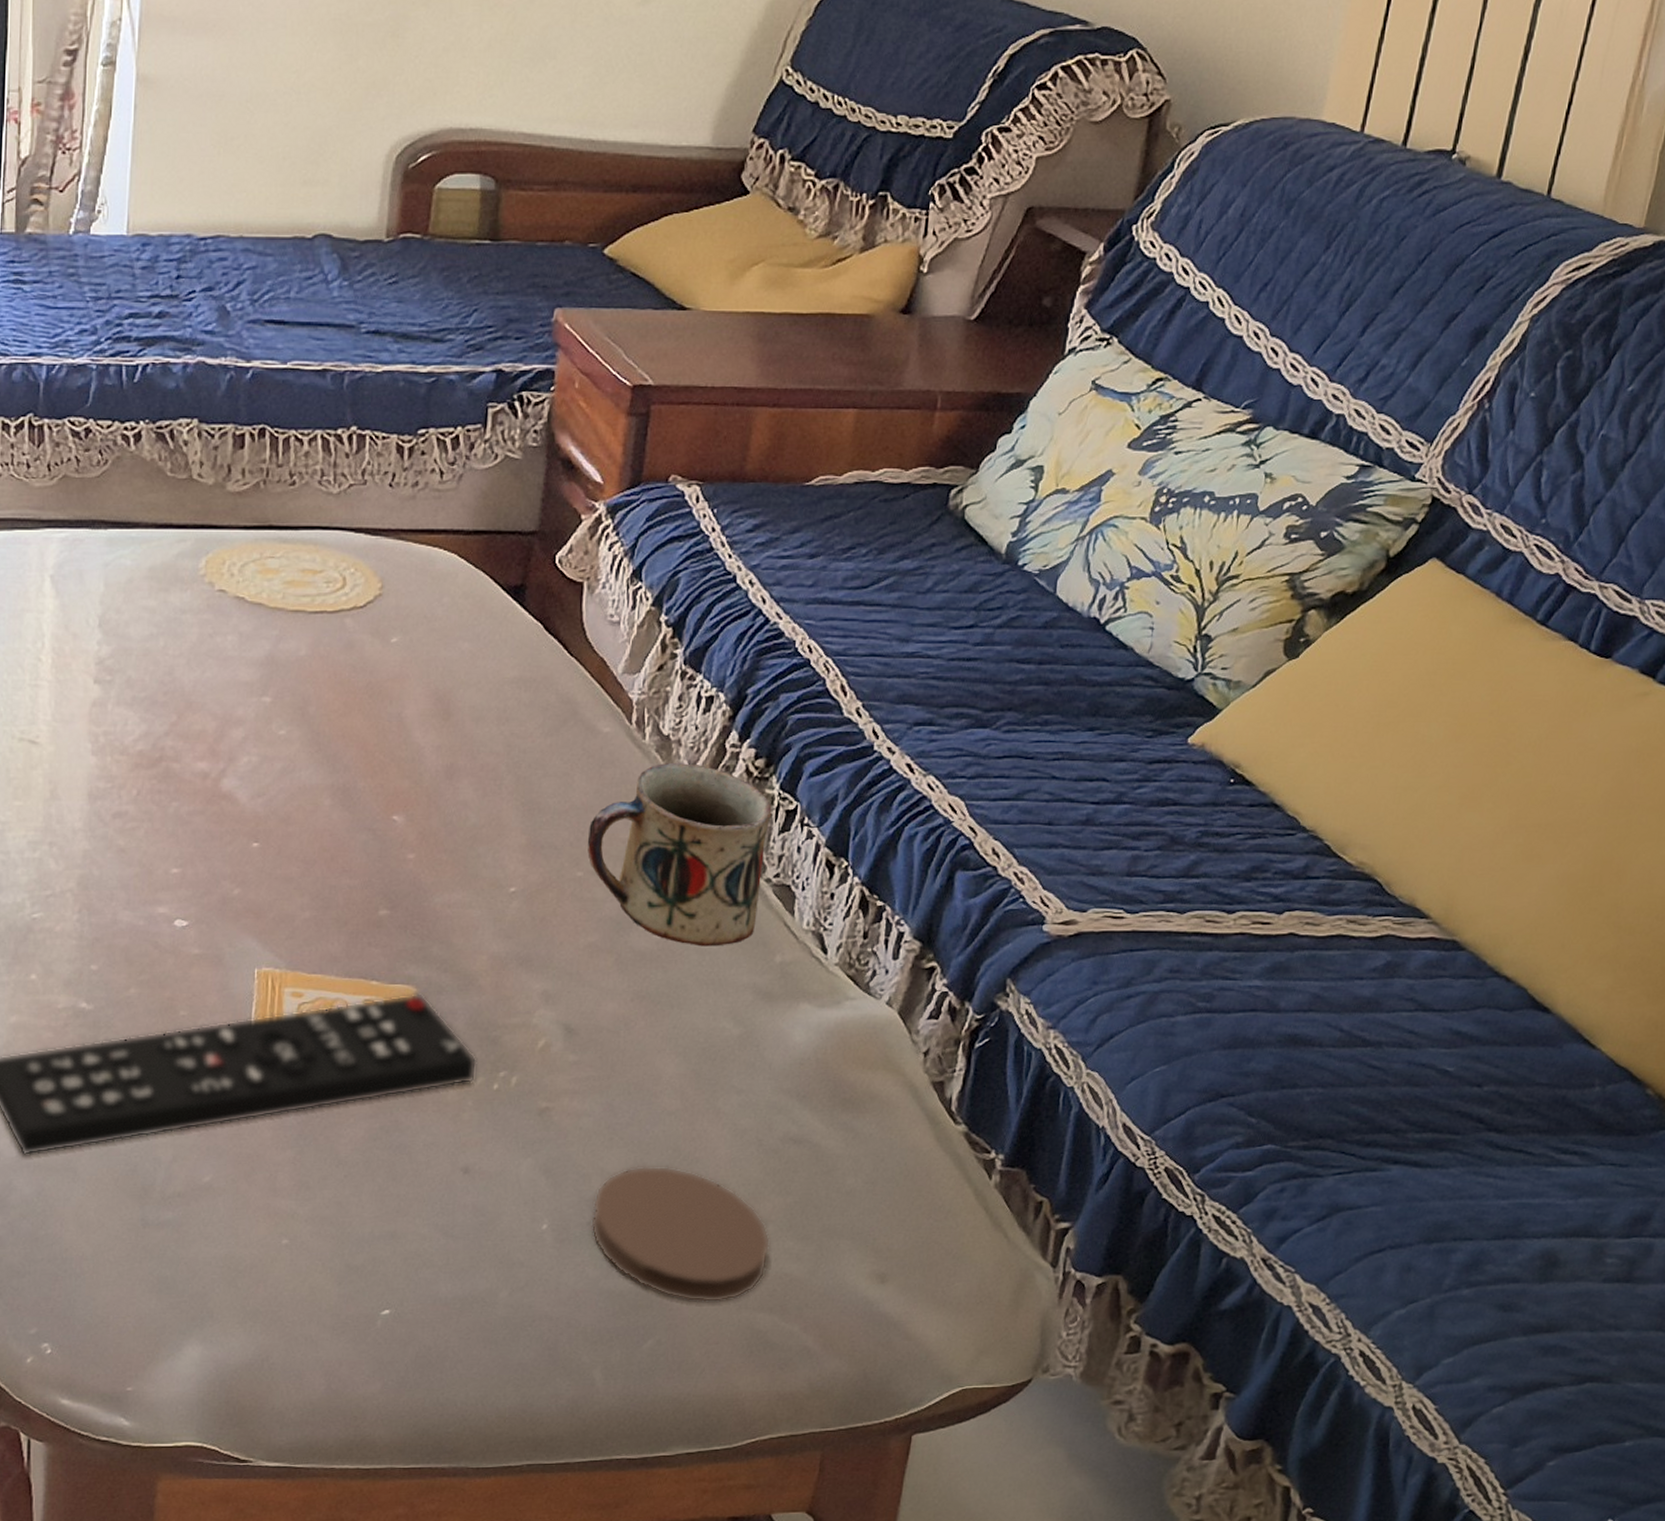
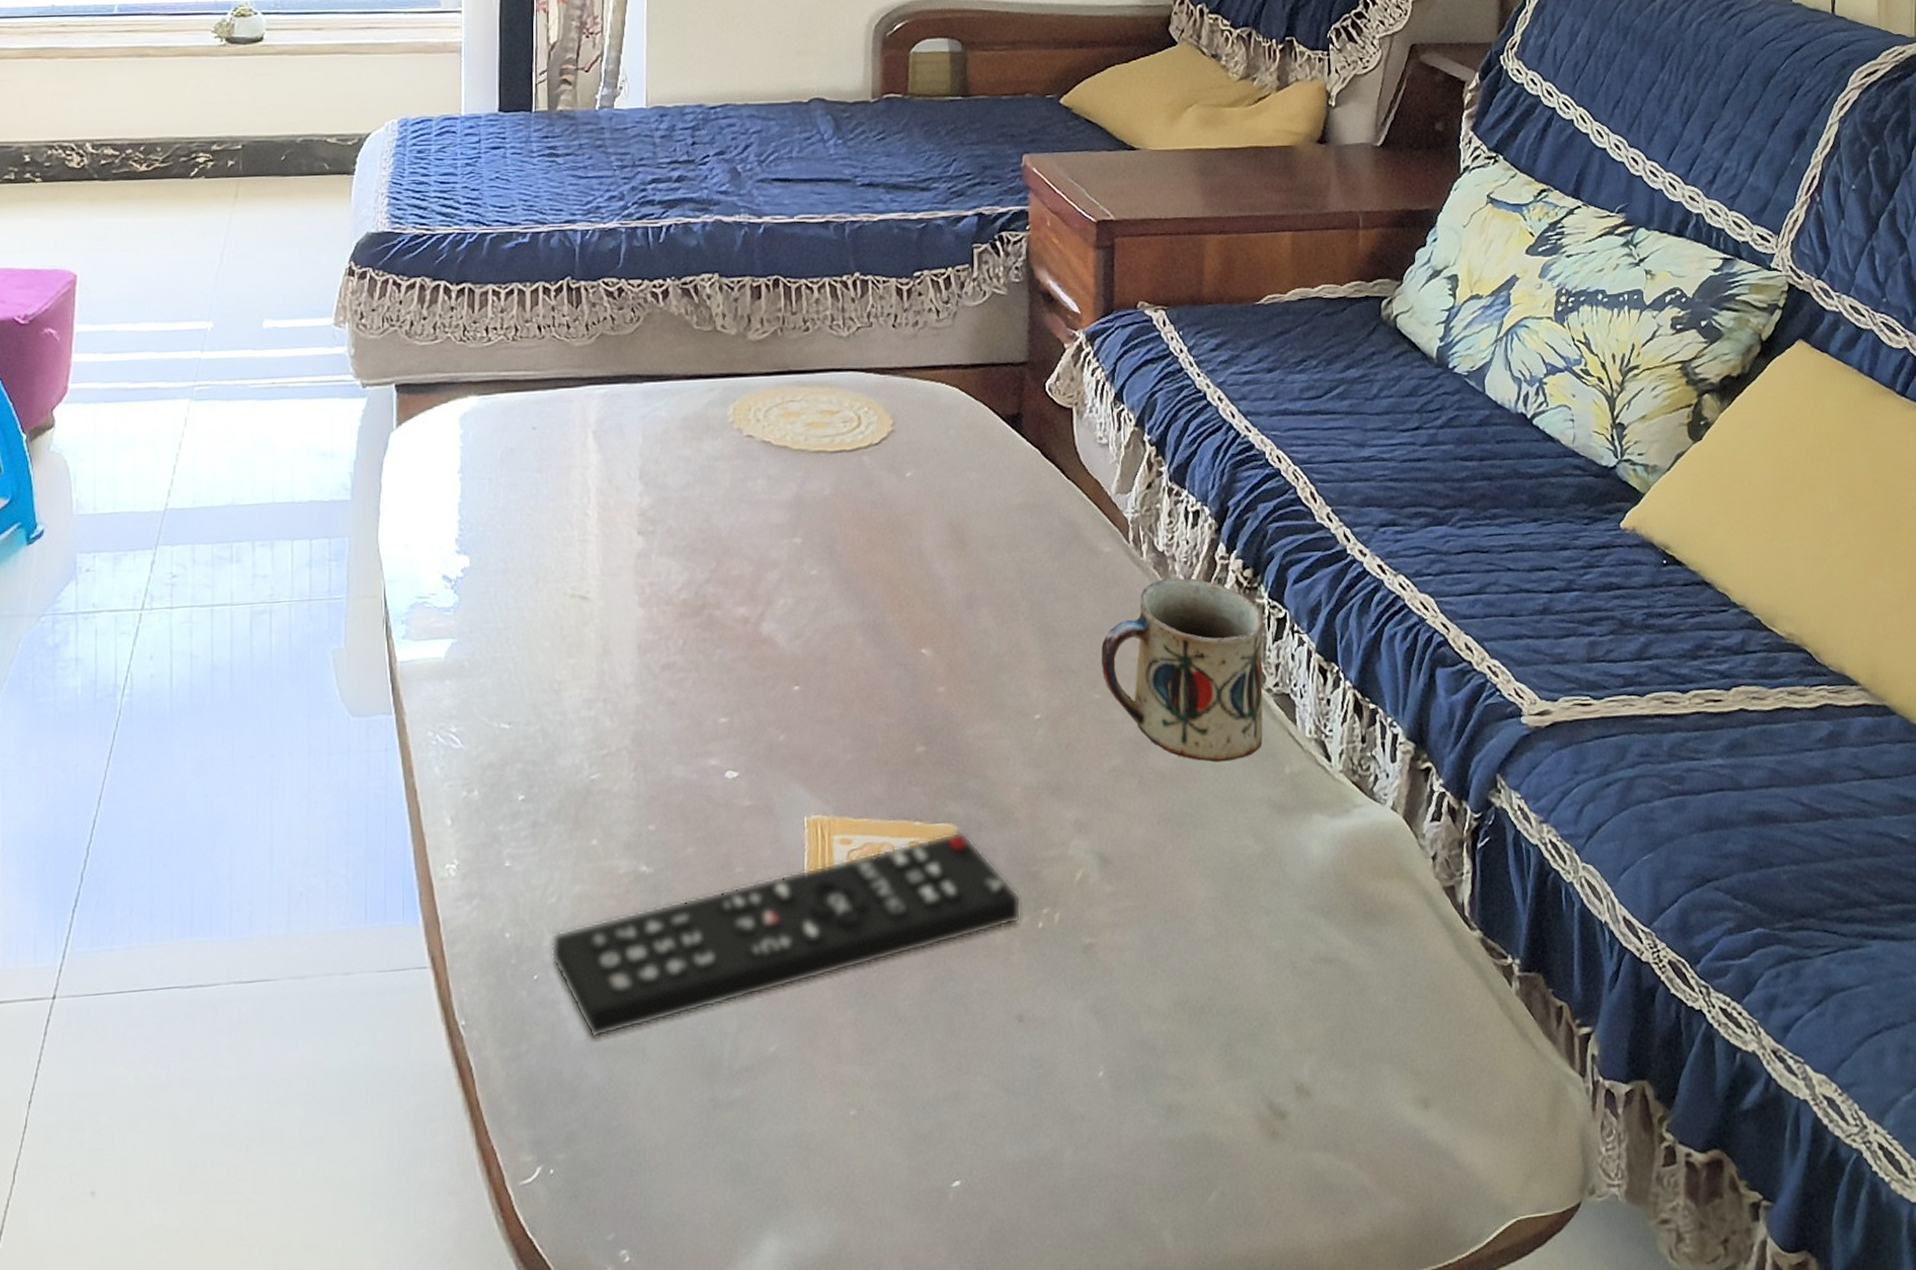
coaster: present [589,1166,771,1303] -> none [1143,997,1317,1146]

